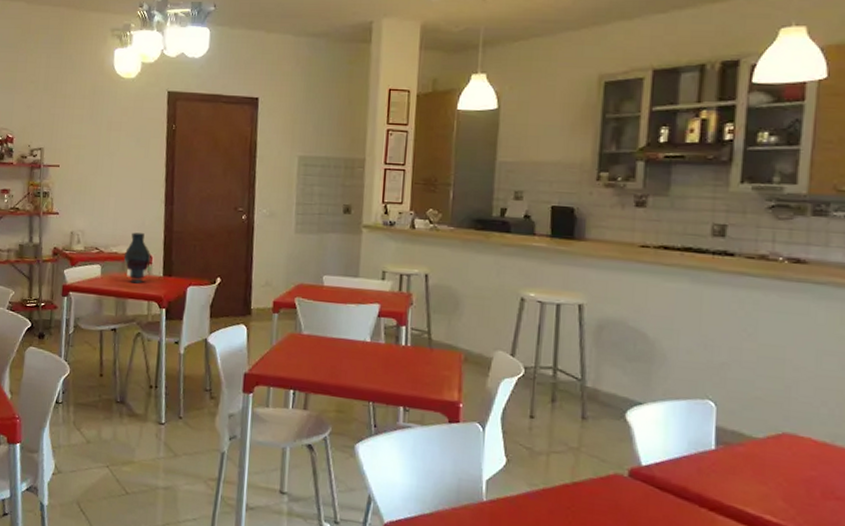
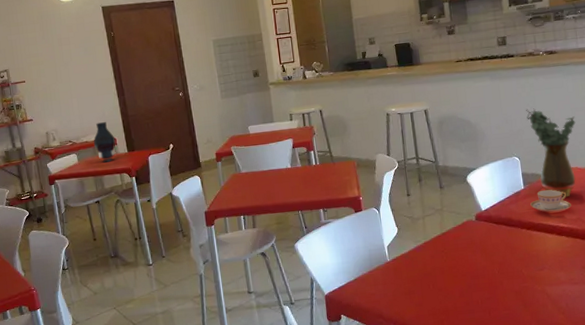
teacup: none [721,458,790,499] -> present [530,189,571,213]
vase: none [739,335,821,479] -> present [526,108,576,198]

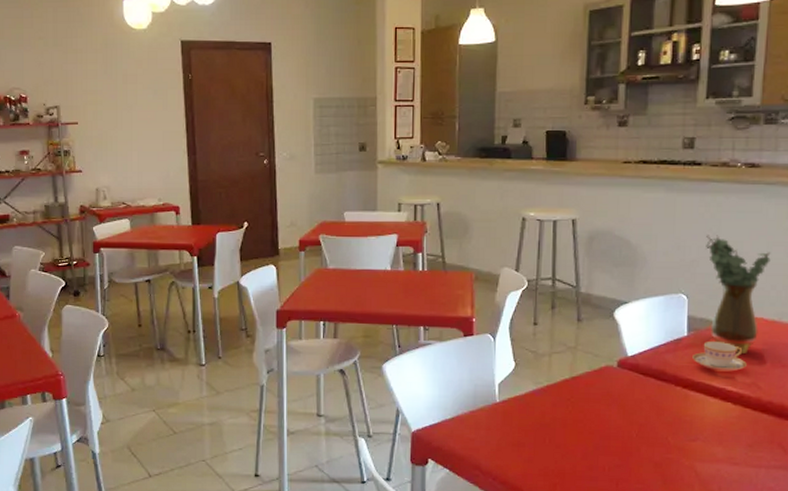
vase: present [93,122,116,163] -> none [151,185,179,234]

